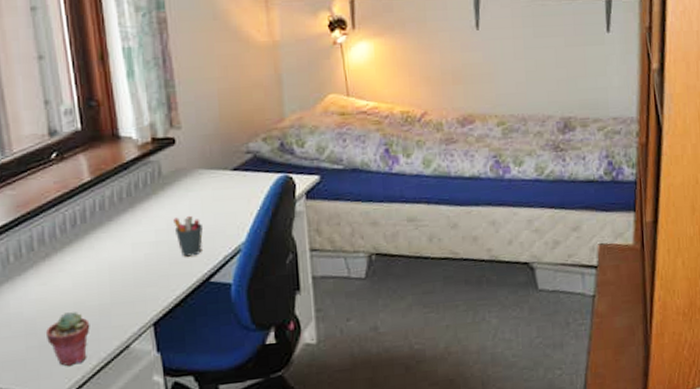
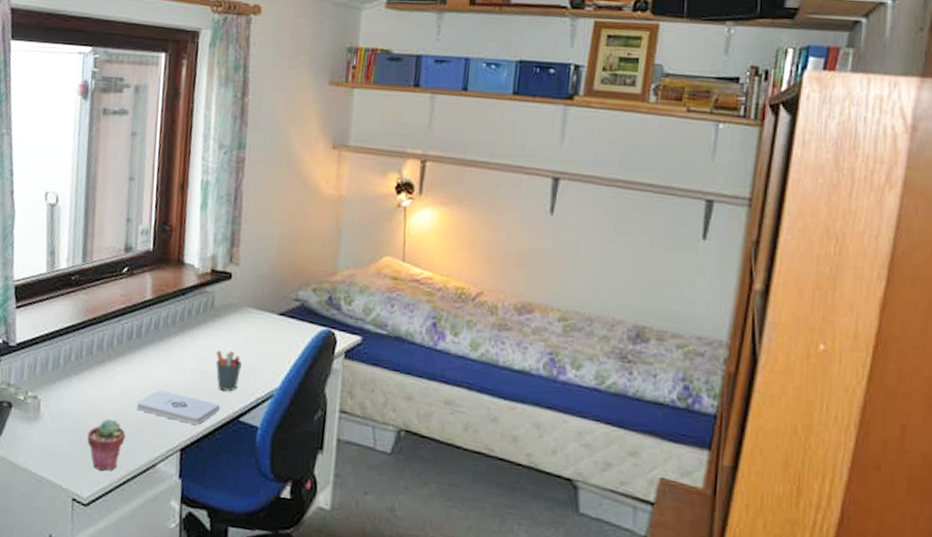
notepad: none [95,269,188,297] -> present [136,389,220,425]

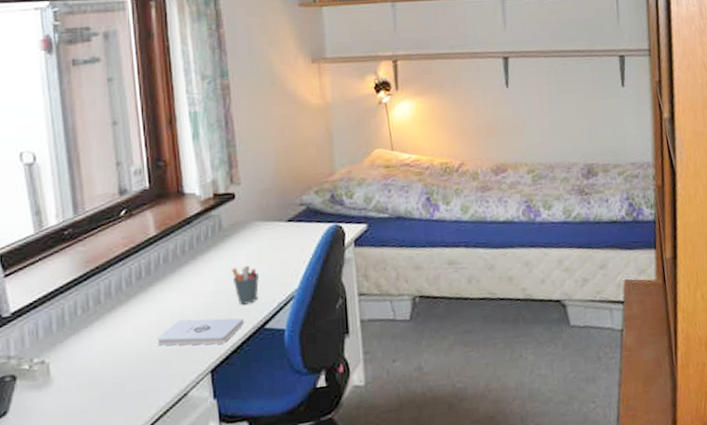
potted succulent: present [87,419,126,471] -> none [108,362,151,416]

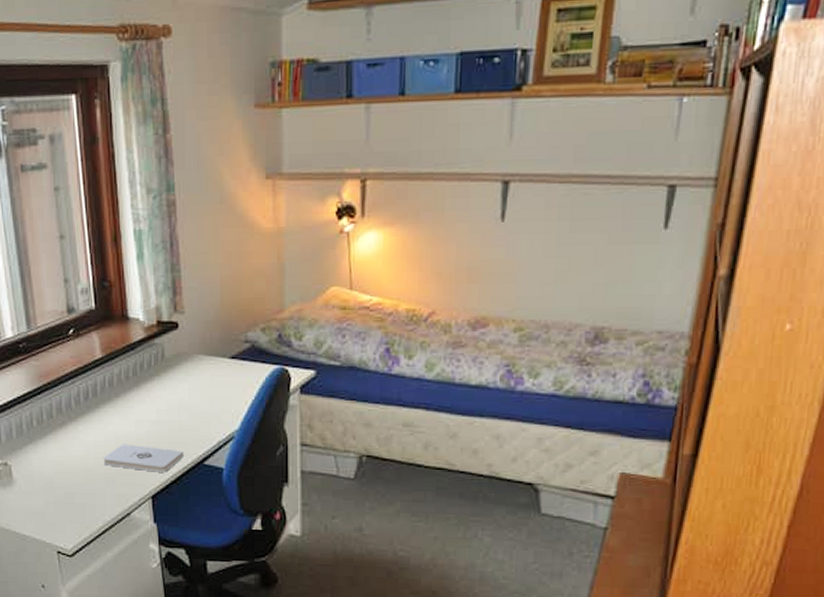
pen holder: present [232,265,259,305] -> none [173,399,199,438]

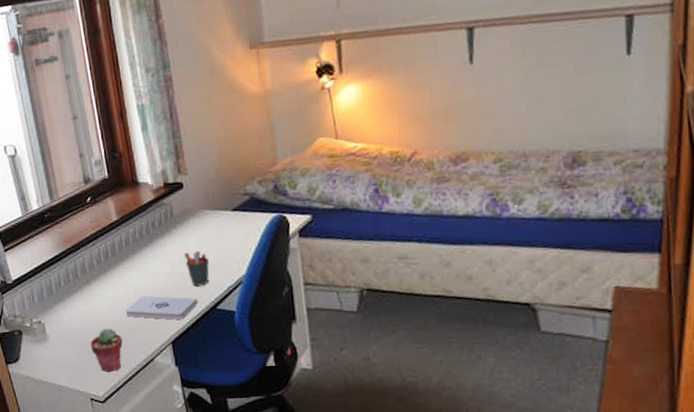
potted succulent: none [61,477,98,524] -> present [90,329,123,372]
pen holder: none [173,399,199,438] -> present [184,250,209,286]

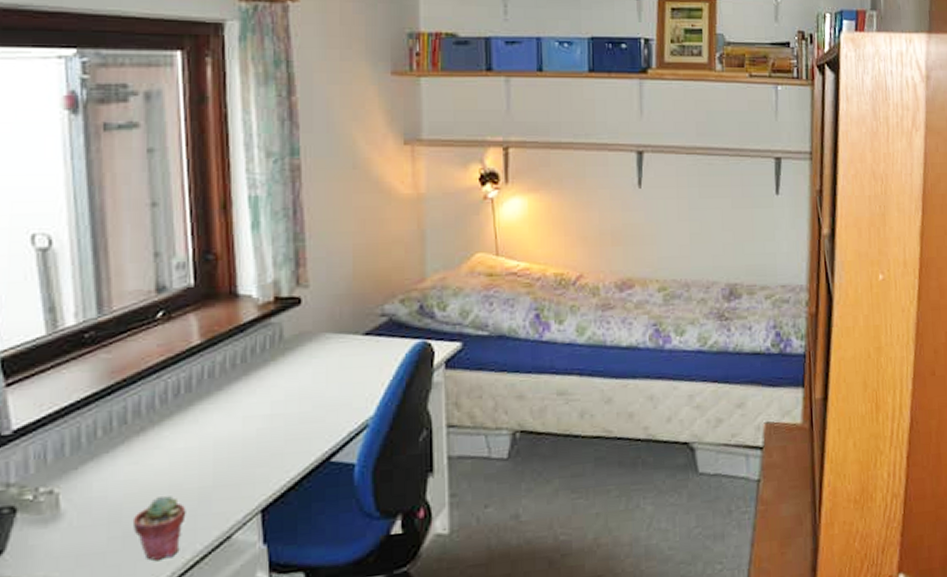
notepad: present [125,295,198,320] -> none [196,447,305,479]
pen holder: present [184,250,209,286] -> none [293,385,326,433]

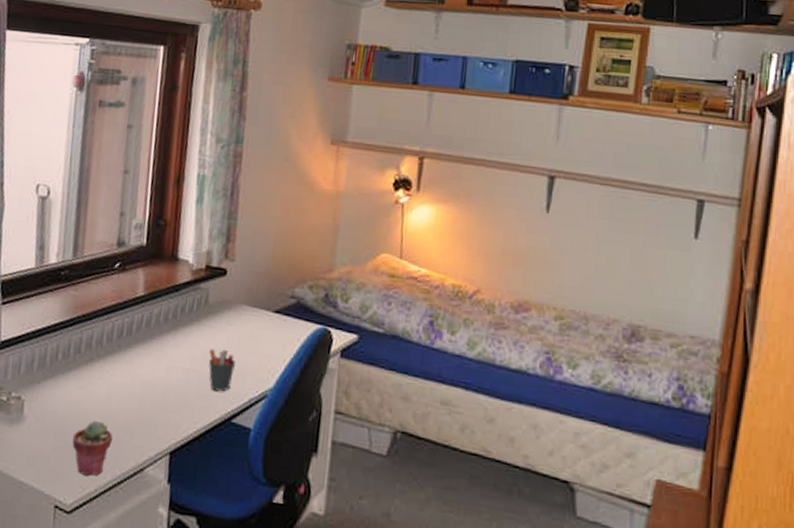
pen holder: none [293,385,326,433] -> present [208,348,235,392]

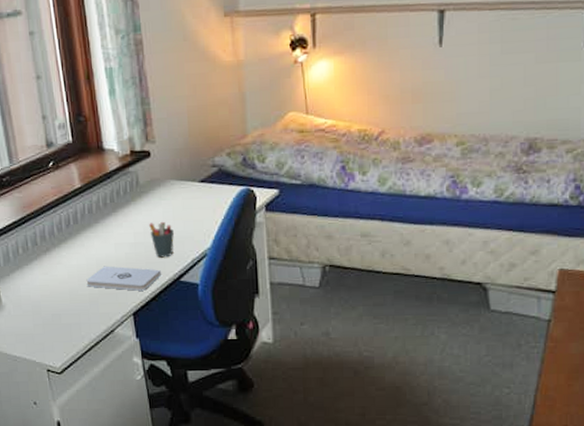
potted succulent: present [72,421,113,476] -> none [48,299,83,342]
notepad: none [124,389,212,427] -> present [86,266,161,291]

